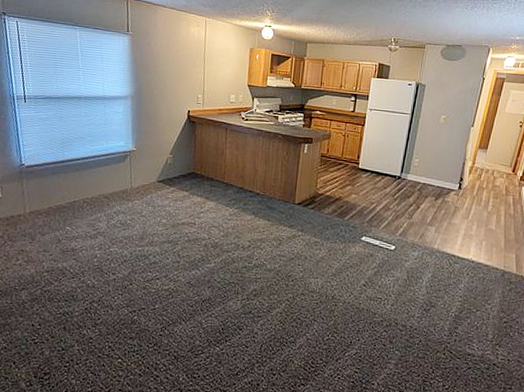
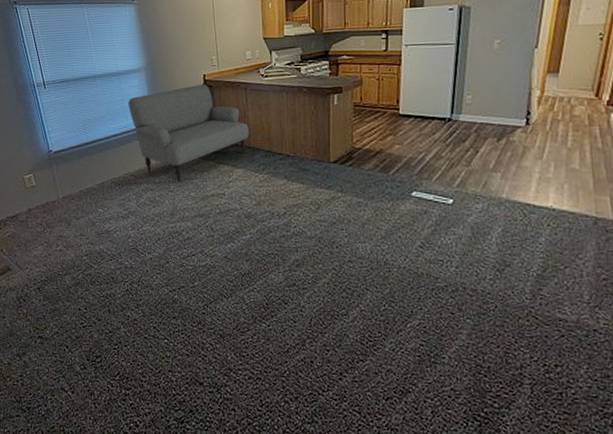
sofa: none [110,119,225,210] -> present [128,85,249,183]

